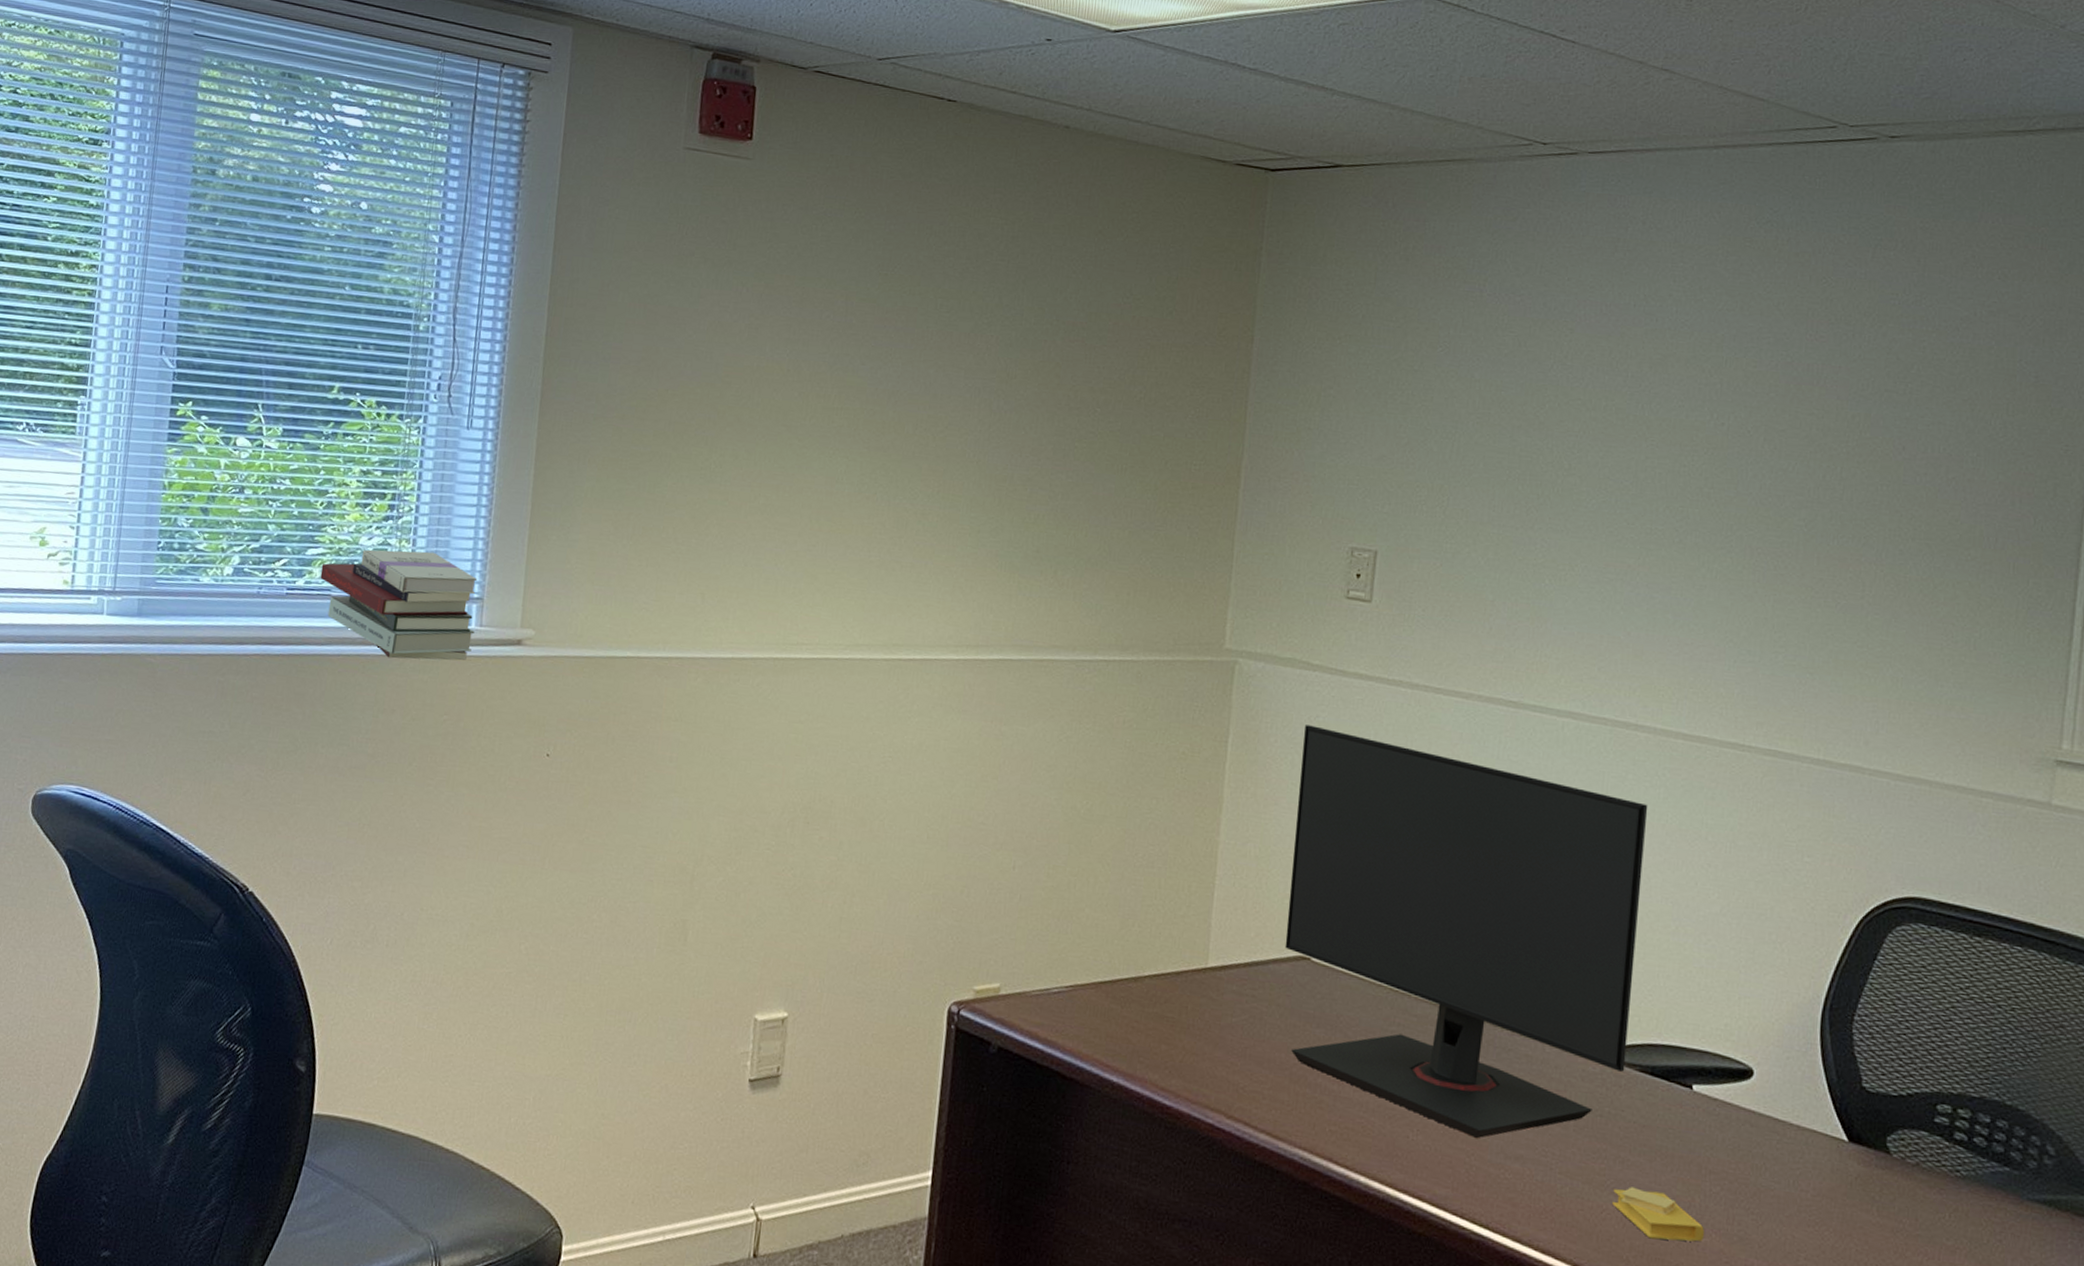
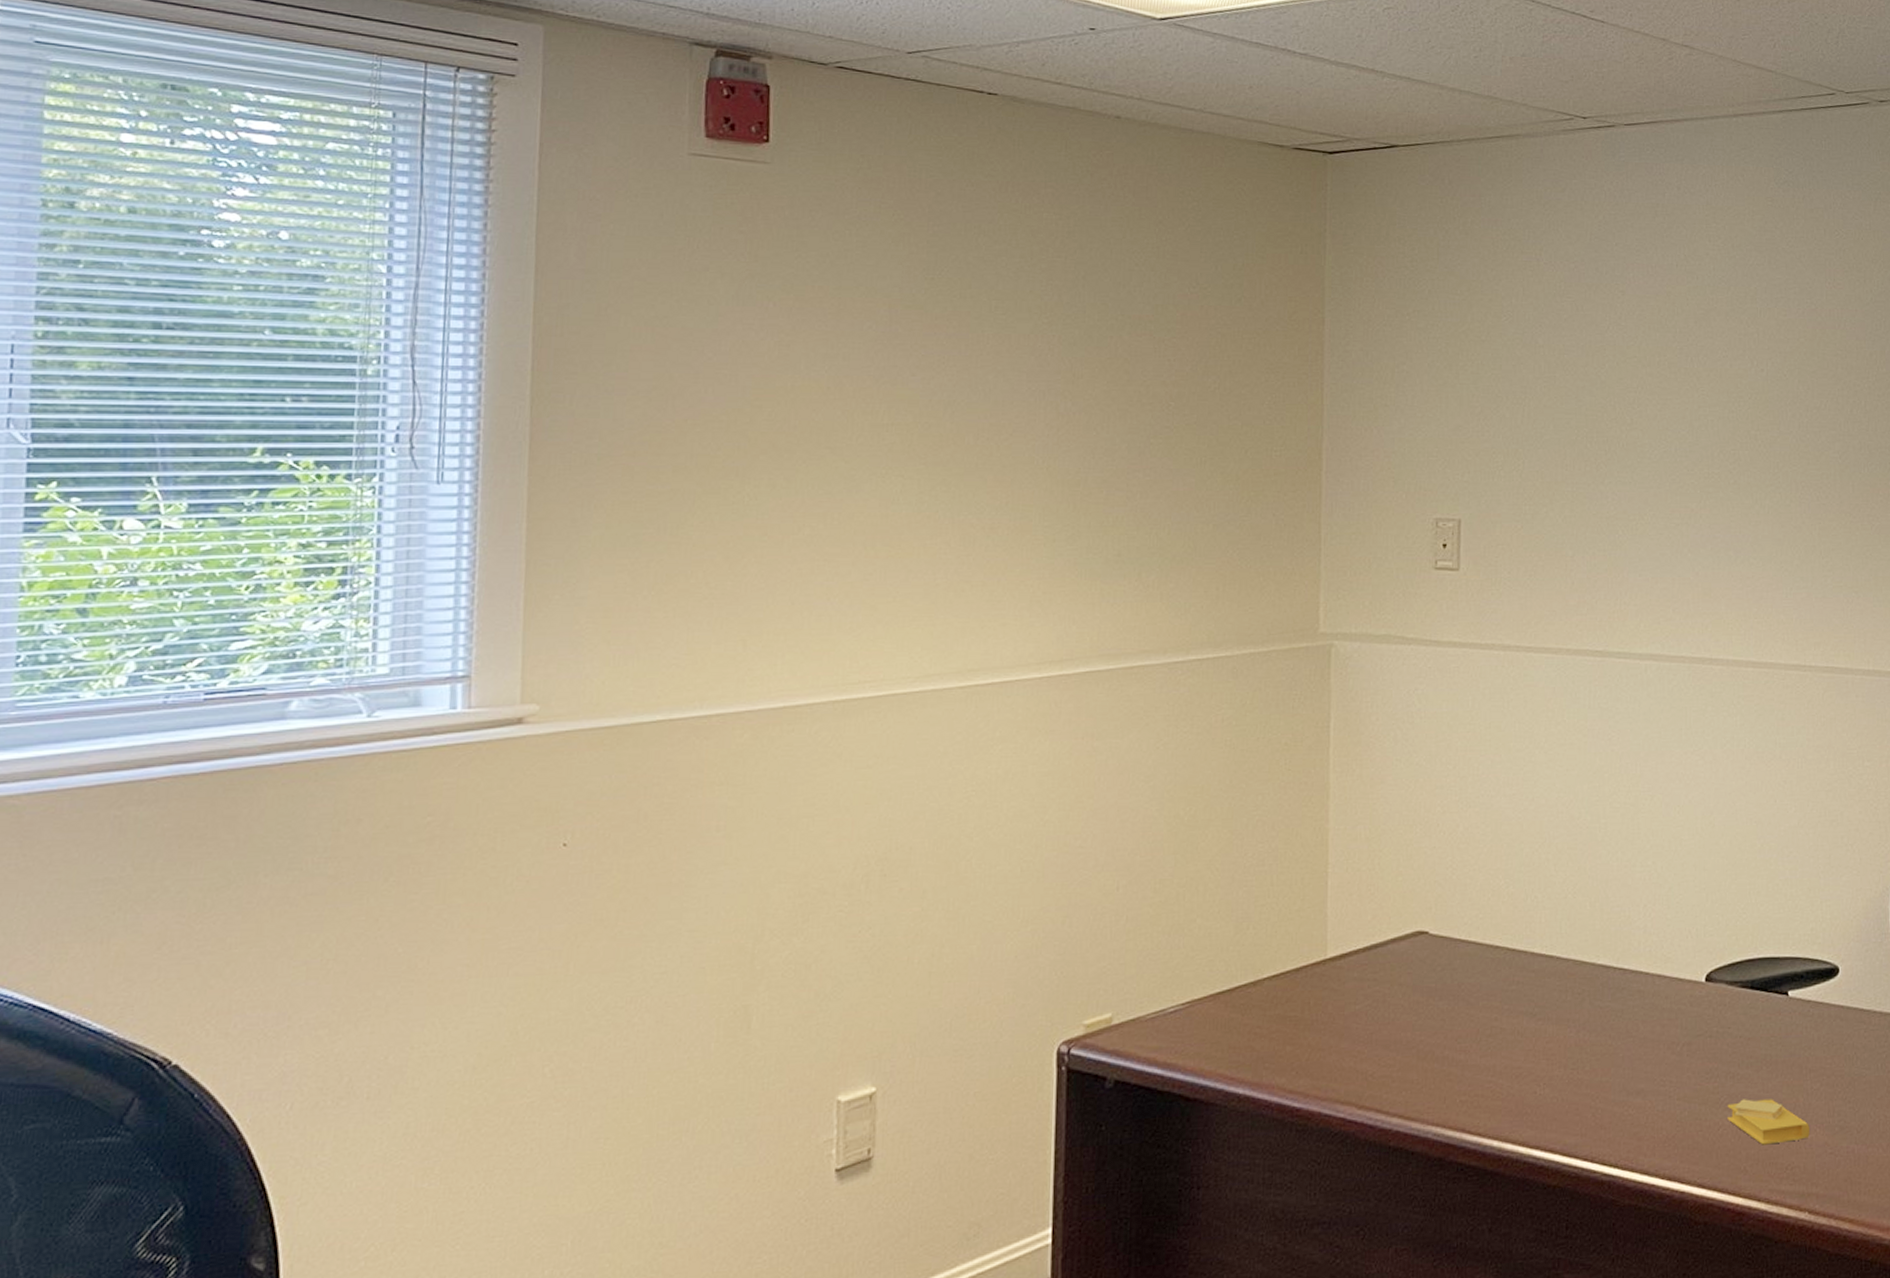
books: present [320,549,478,661] -> none [250,629,462,760]
computer monitor: present [1285,725,1648,1139] -> none [1402,699,1728,1082]

